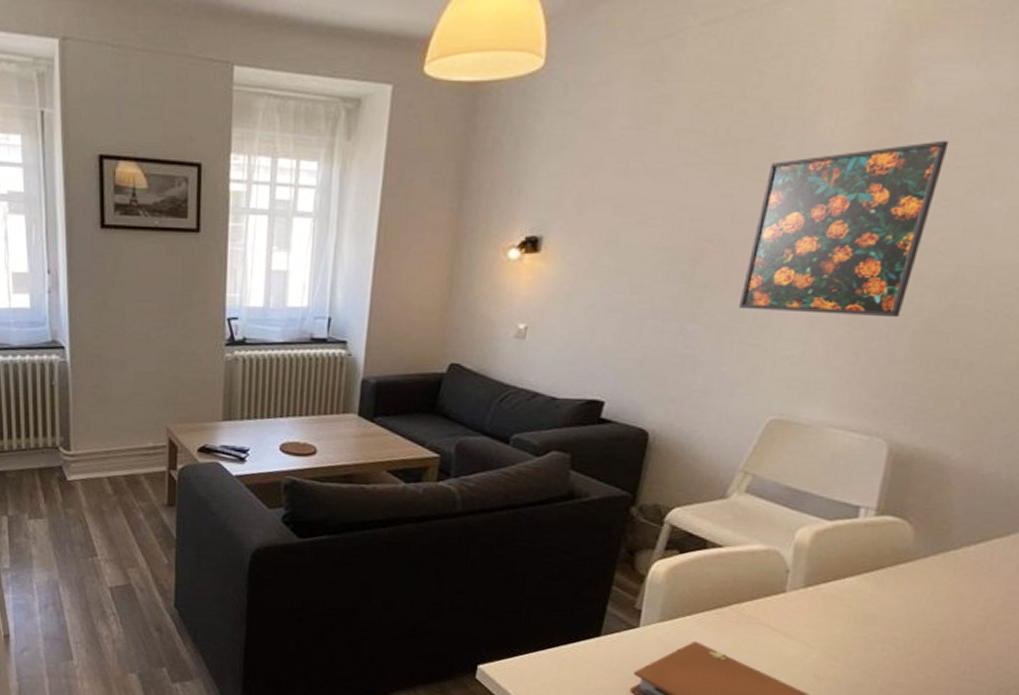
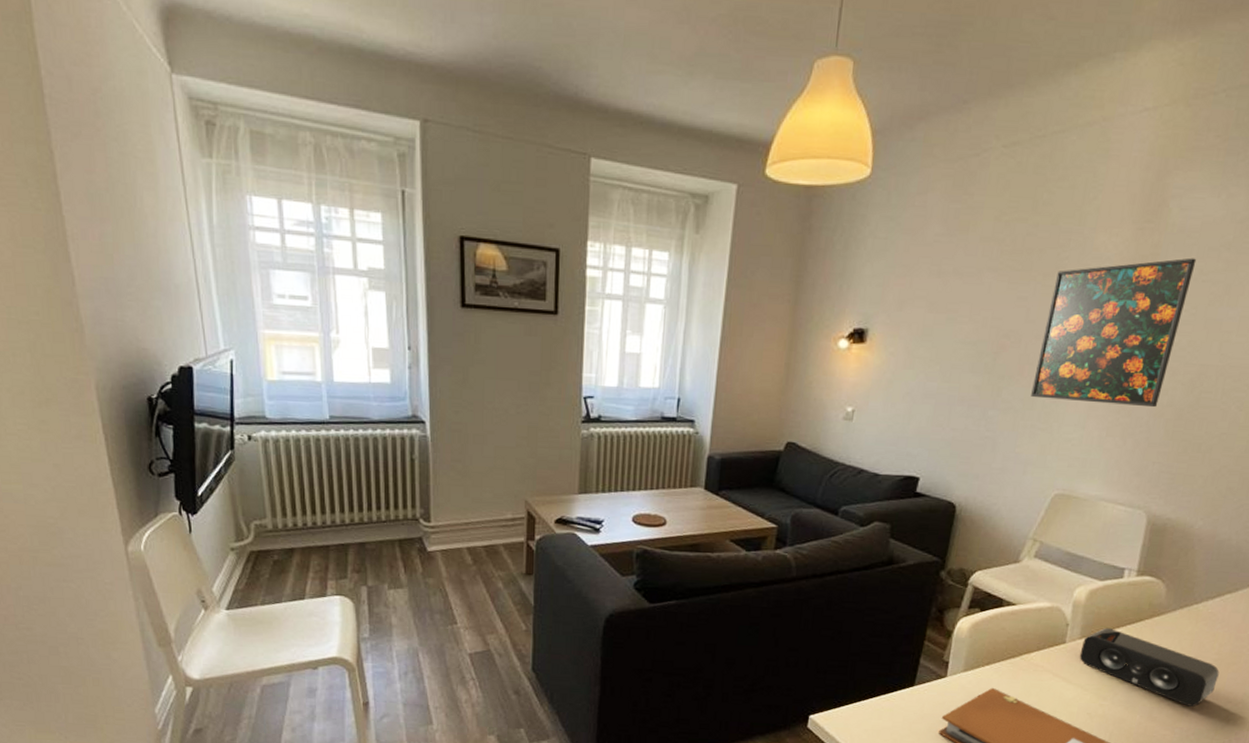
speaker: none [803,575,986,672] -> present [1079,627,1220,707]

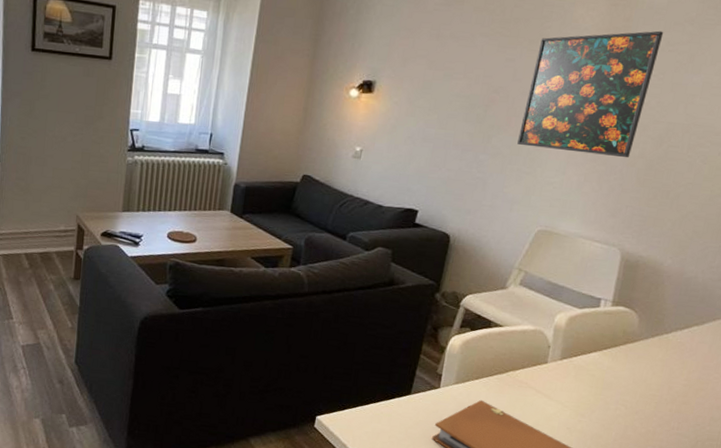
speaker: present [1079,627,1220,707] -> none [559,351,689,427]

